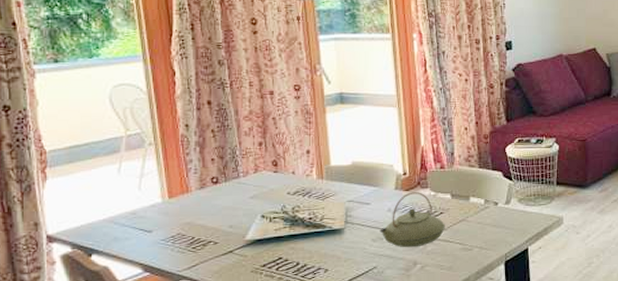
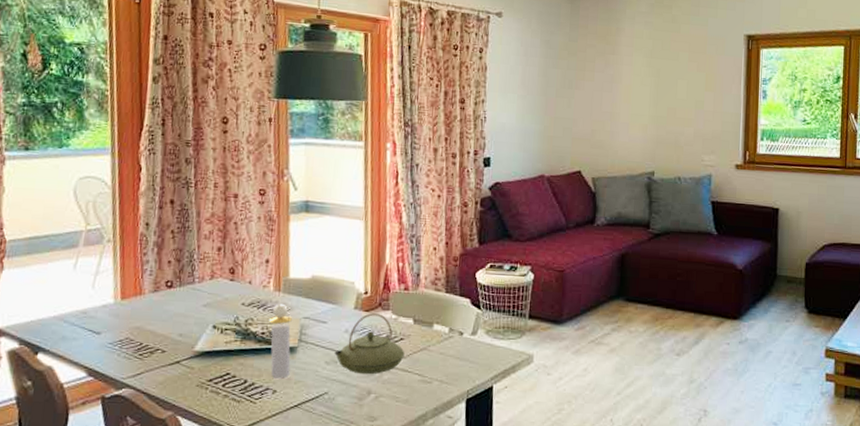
perfume bottle: none [314,190,339,259] -> present [268,303,292,379]

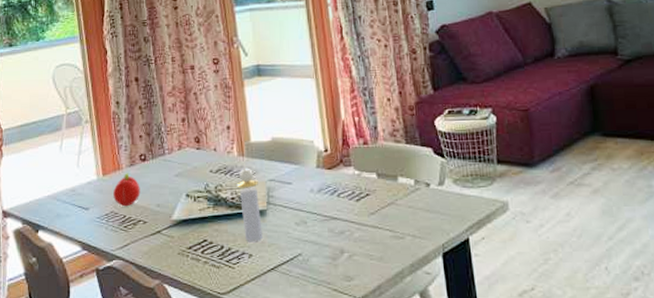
fruit: none [130,299,163,334] -> present [113,173,140,207]
teapot: present [334,313,405,375] -> none [303,171,373,234]

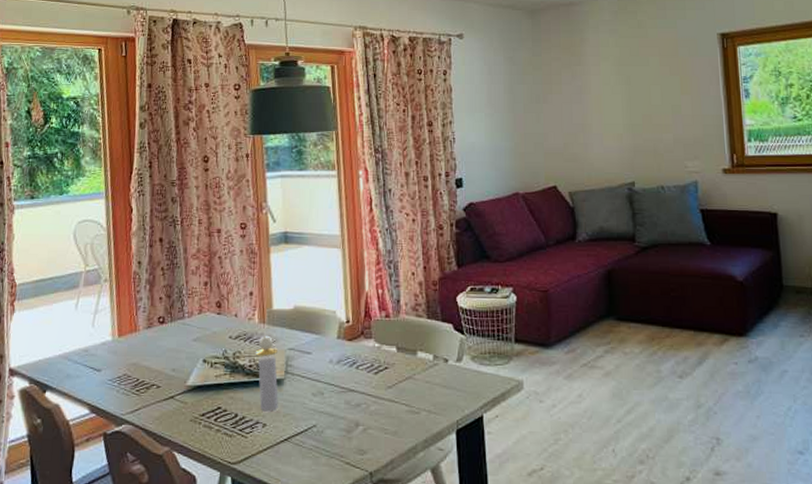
fruit: present [113,173,140,207] -> none [127,335,156,370]

